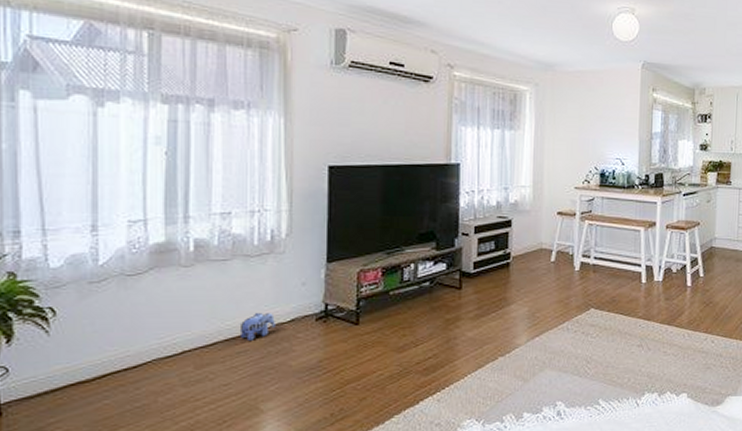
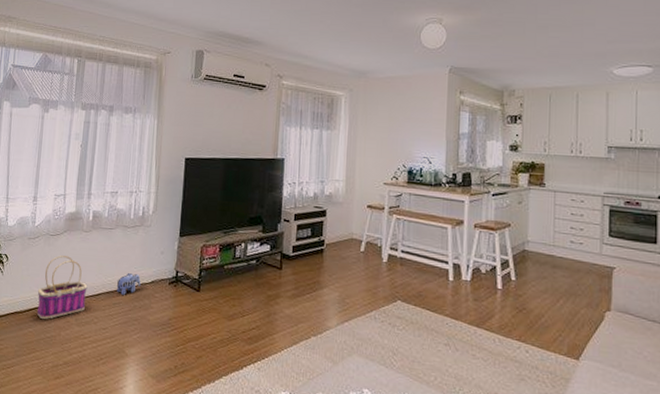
basket: none [112,300,195,385] -> present [37,255,88,319]

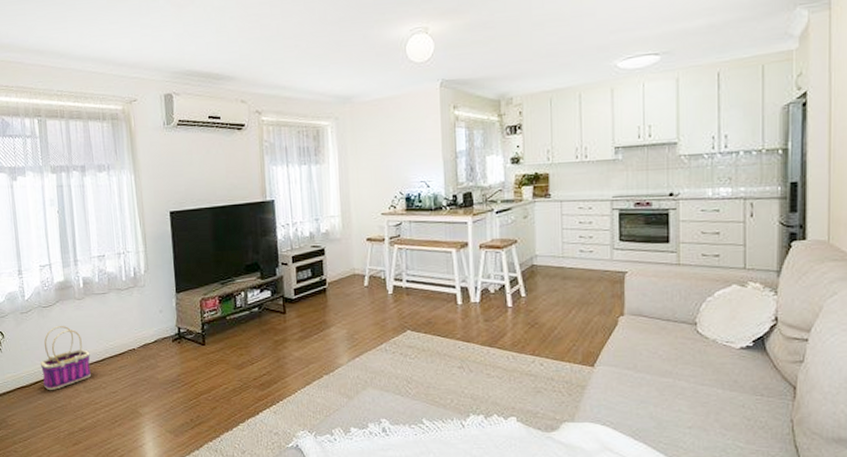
plush toy: present [116,273,141,295] -> none [118,335,144,357]

